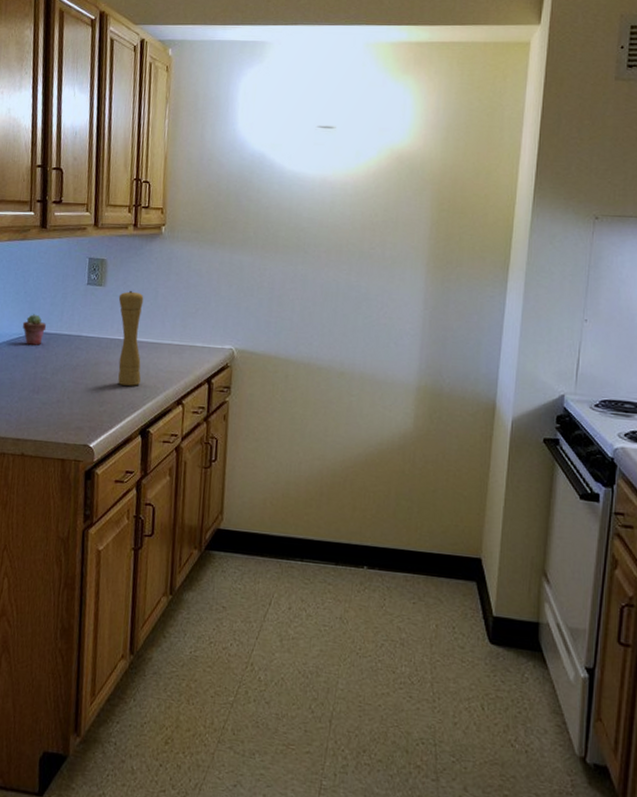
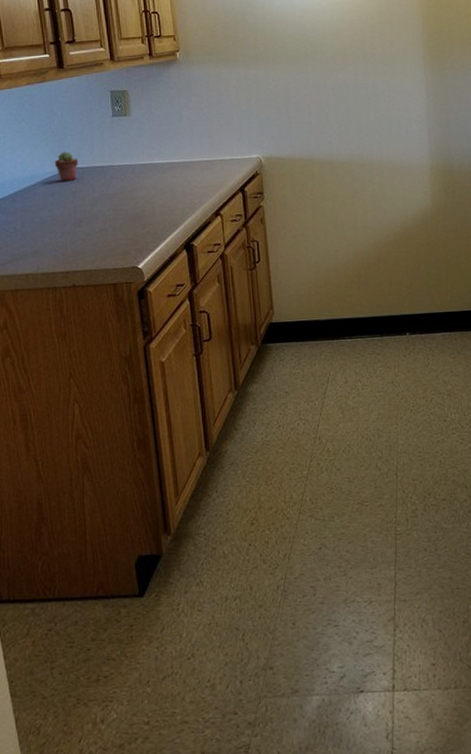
pepper mill: present [118,290,144,386] -> none [144,116,179,206]

